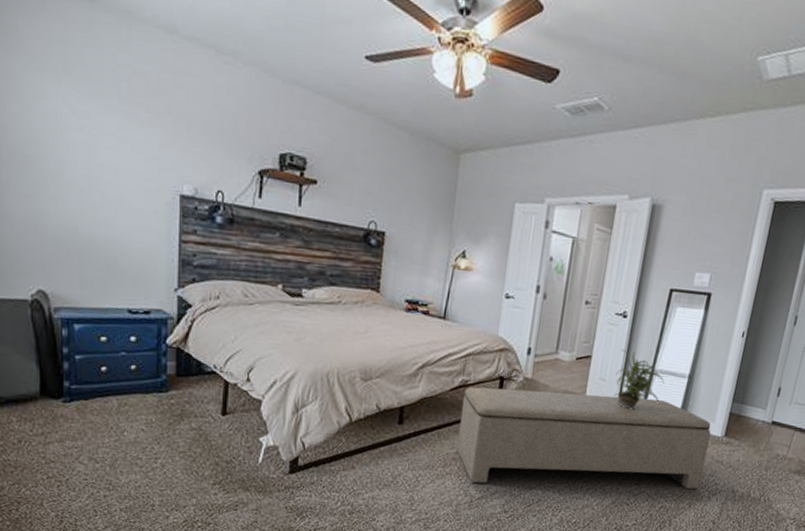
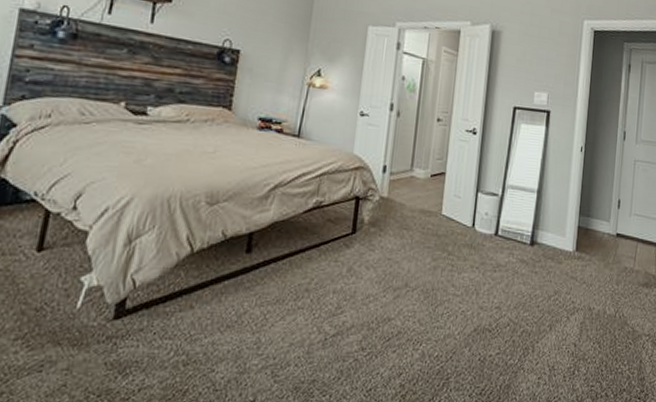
bench: present [457,386,712,489] -> none [310,208,563,317]
potted plant: present [614,349,665,409] -> none [469,165,516,226]

